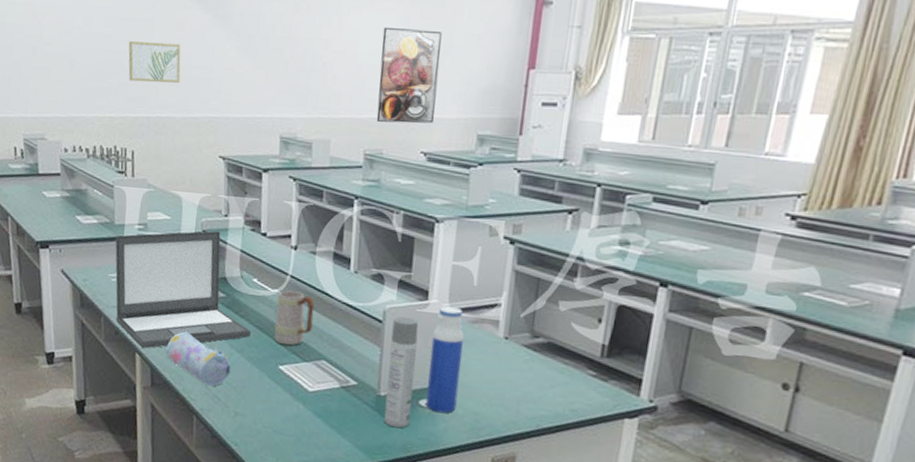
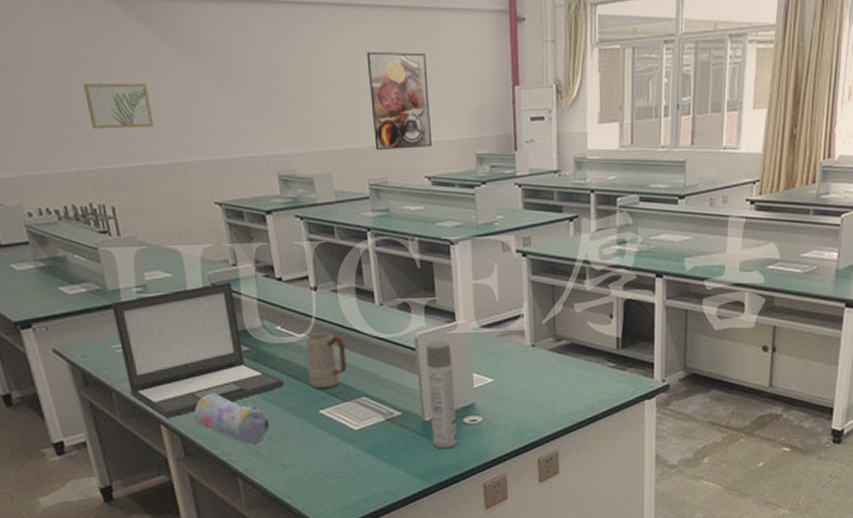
water bottle: present [426,306,464,414] -> none [465,323,498,427]

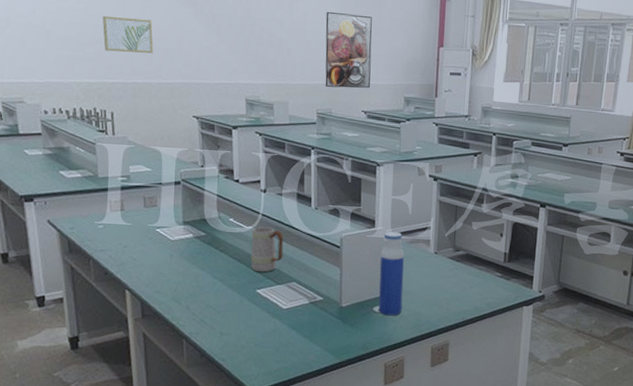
laptop: present [111,282,284,419] -> none [99,179,230,285]
pencil case: present [195,392,270,445] -> none [155,267,215,313]
spray bottle: present [426,340,457,449] -> none [346,242,369,332]
water bottle: none [465,323,498,427] -> present [378,231,405,316]

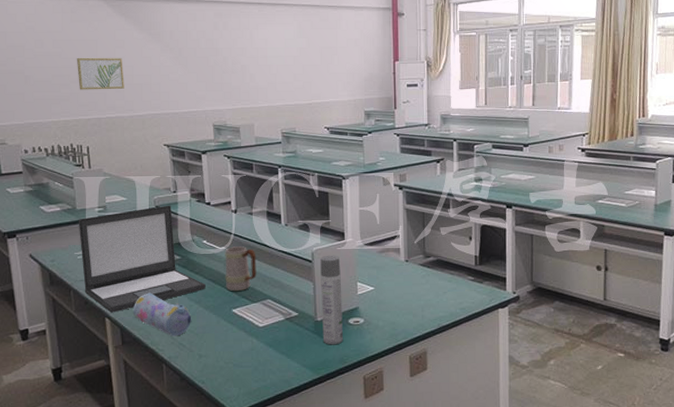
laptop: none [99,179,230,285] -> present [78,205,206,313]
pencil case: none [155,267,215,313] -> present [134,292,192,337]
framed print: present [325,11,372,88] -> none [285,36,332,107]
spray bottle: none [346,242,369,332] -> present [320,255,343,345]
water bottle: present [378,231,405,316] -> none [352,242,377,327]

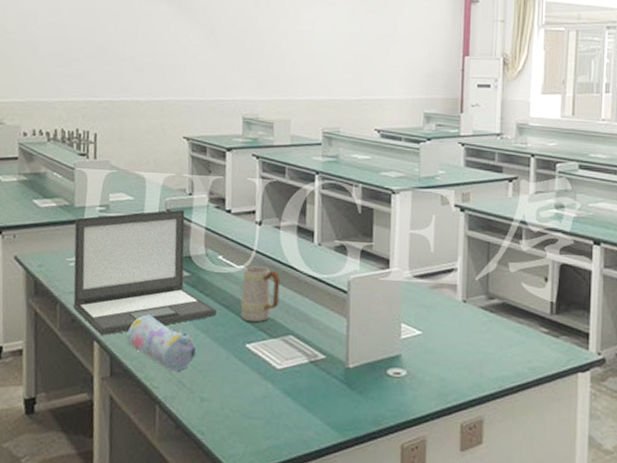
wall art: present [76,57,124,90] -> none [93,29,146,69]
spray bottle: present [320,255,343,345] -> none [353,286,382,401]

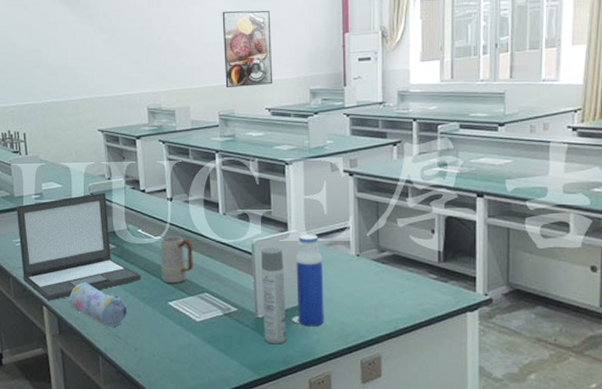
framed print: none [332,19,387,104] -> present [222,10,273,87]
spray bottle: none [353,286,382,401] -> present [261,247,286,345]
water bottle: none [394,273,426,382] -> present [296,234,324,327]

